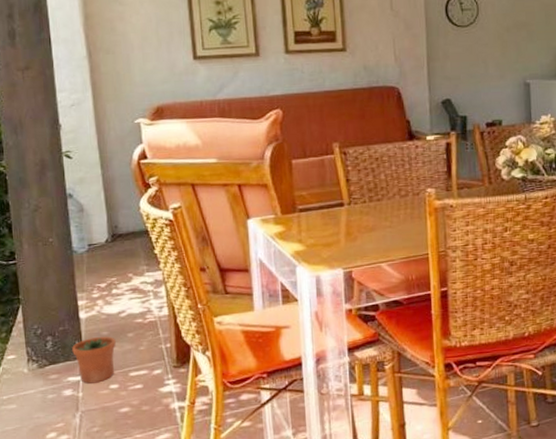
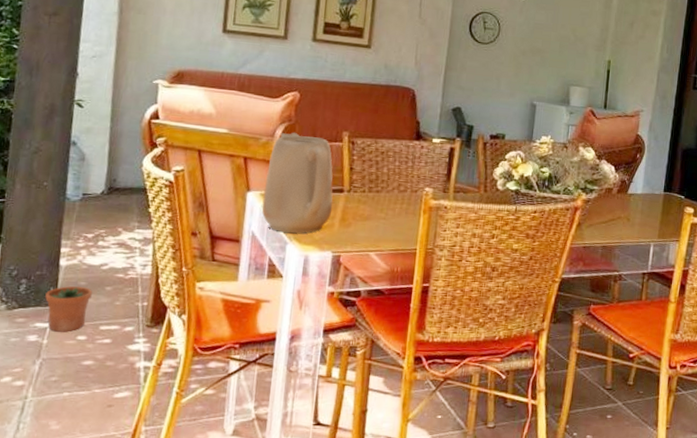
pitcher: none [263,151,336,255] -> present [262,132,333,233]

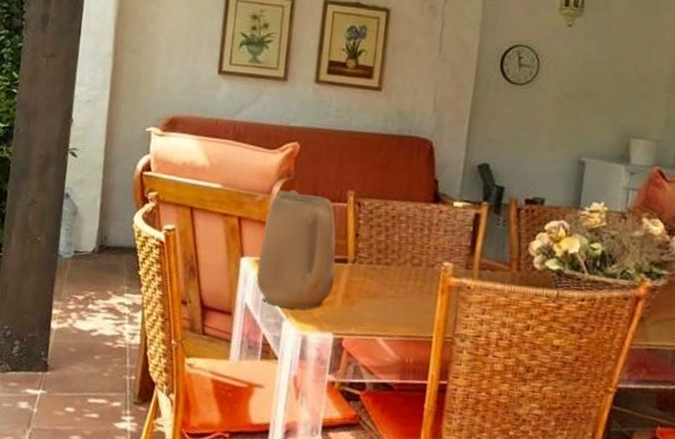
planter: present [45,286,92,332] -> none [36,351,81,402]

